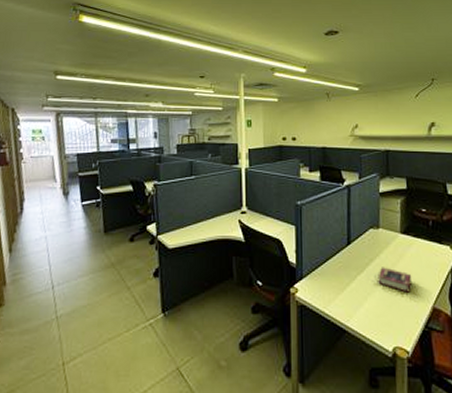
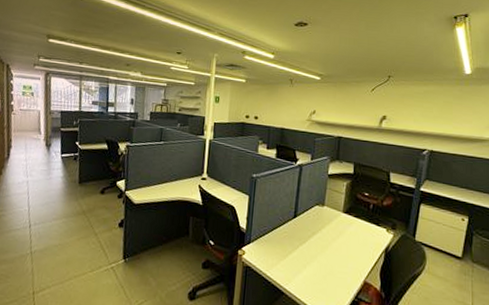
book: present [378,267,412,293] -> none [317,240,349,266]

